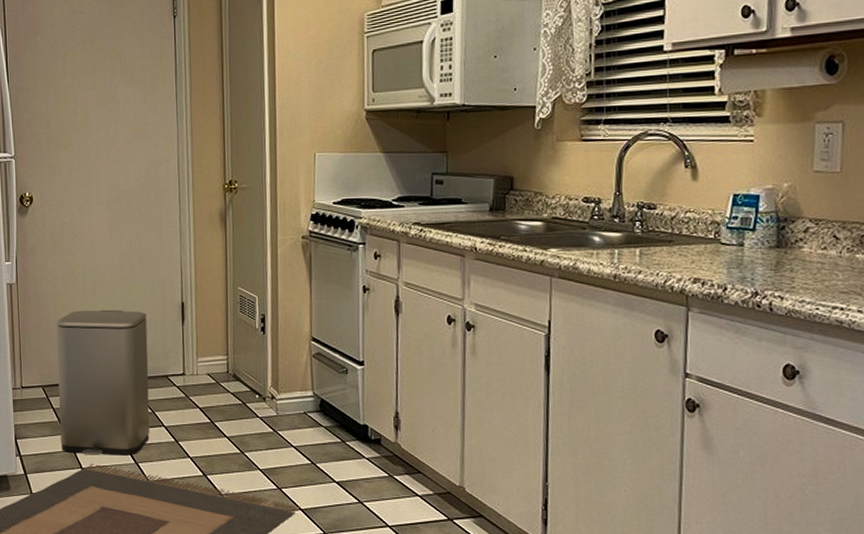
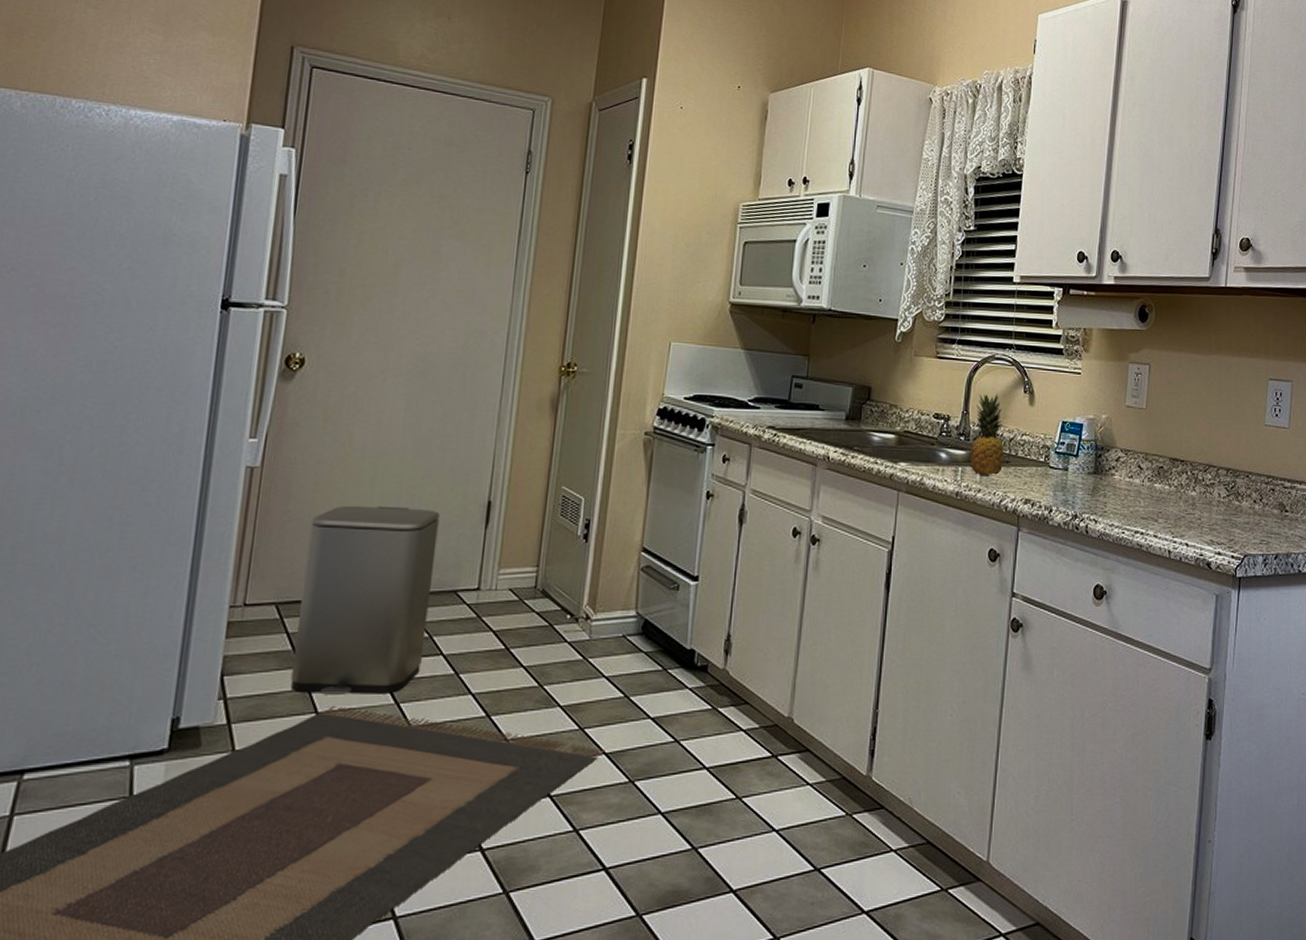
fruit: none [626,171,667,256] -> present [969,393,1005,475]

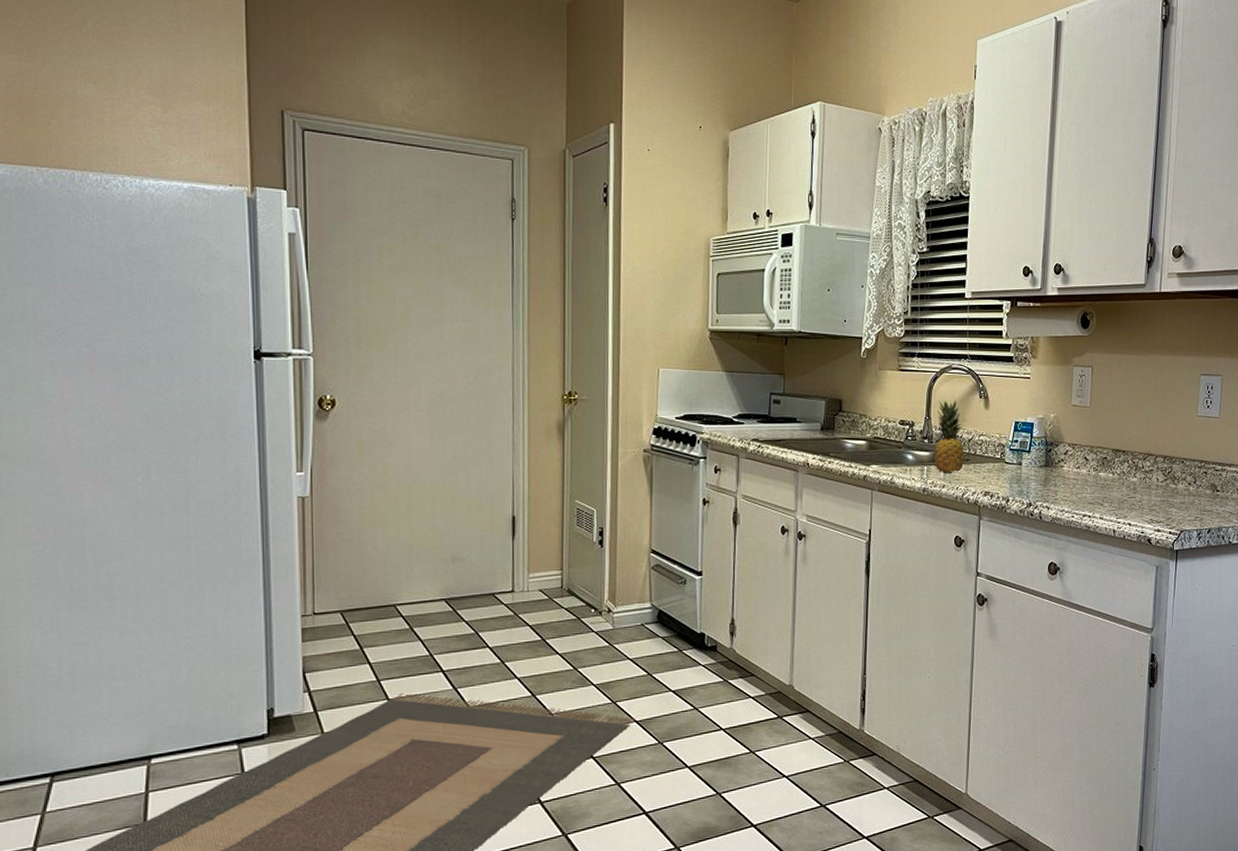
pedal bin: present [290,505,440,695] -> none [361,524,473,685]

